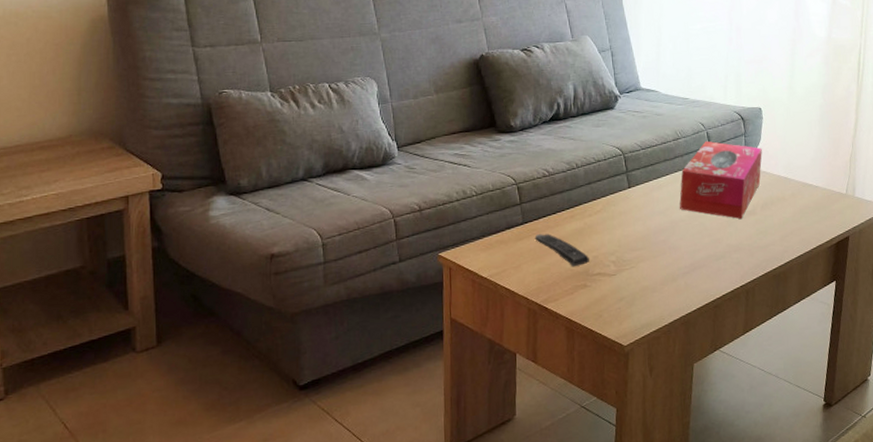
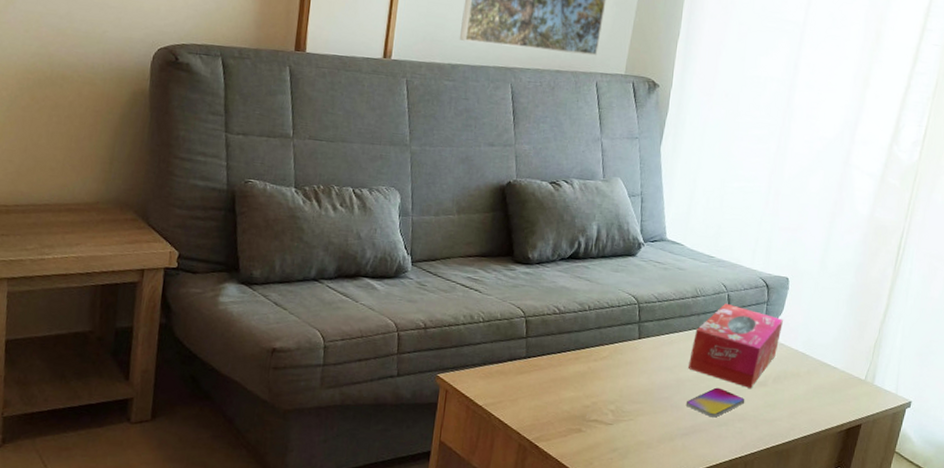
remote control: present [534,234,589,267] -> none [535,371,588,410]
smartphone: none [682,223,738,253] -> present [685,387,745,418]

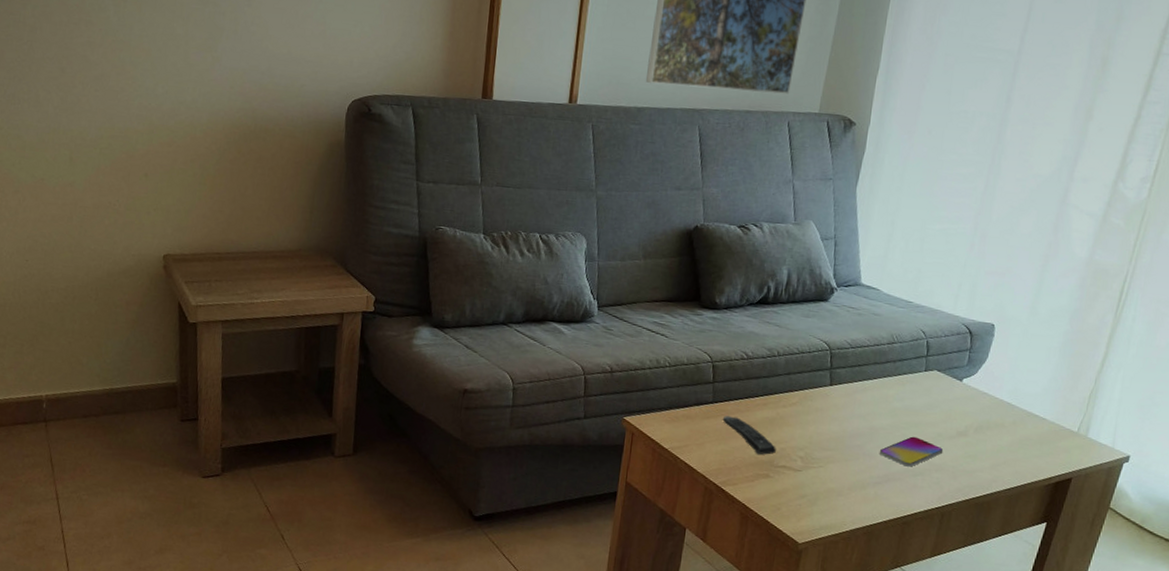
remote control: none [535,371,588,410] -> present [722,416,776,455]
tissue box: present [688,303,783,388] -> none [883,350,987,438]

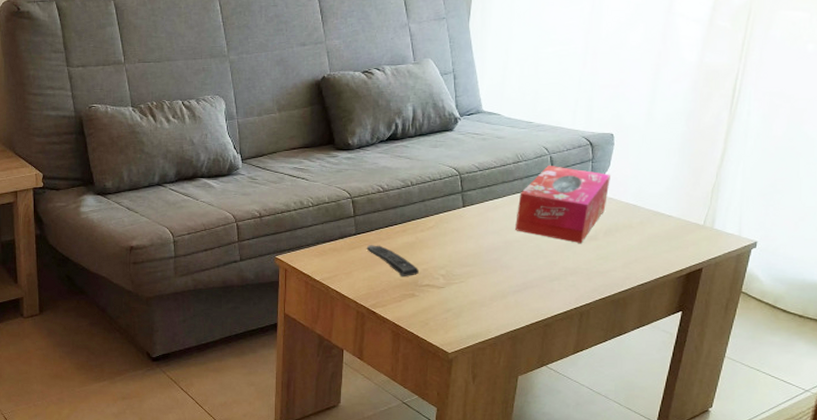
smartphone: present [879,436,944,467] -> none [515,245,576,274]
tissue box: none [883,350,987,438] -> present [515,165,610,243]

